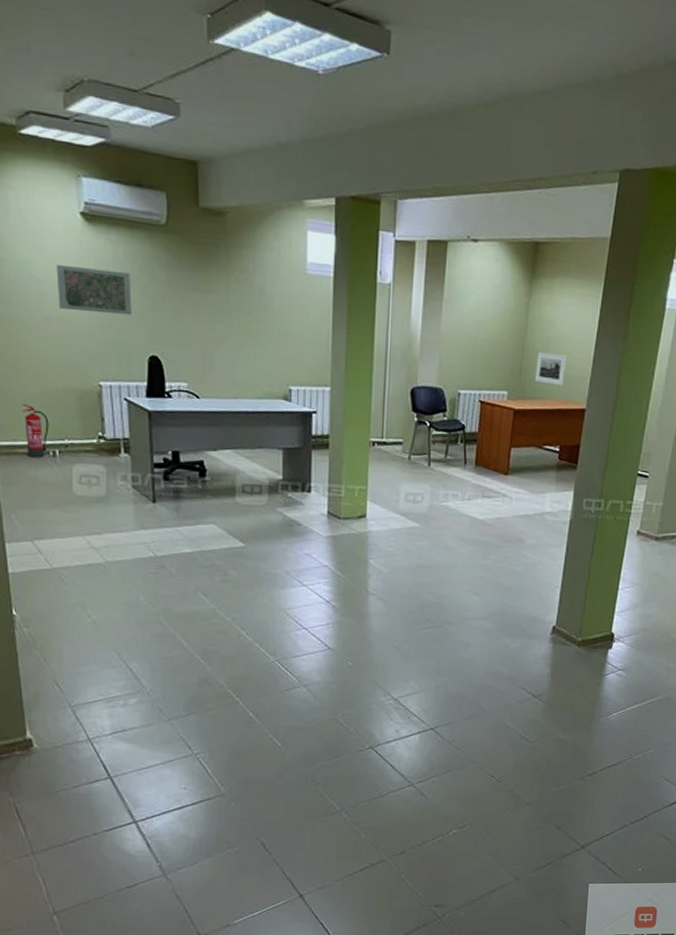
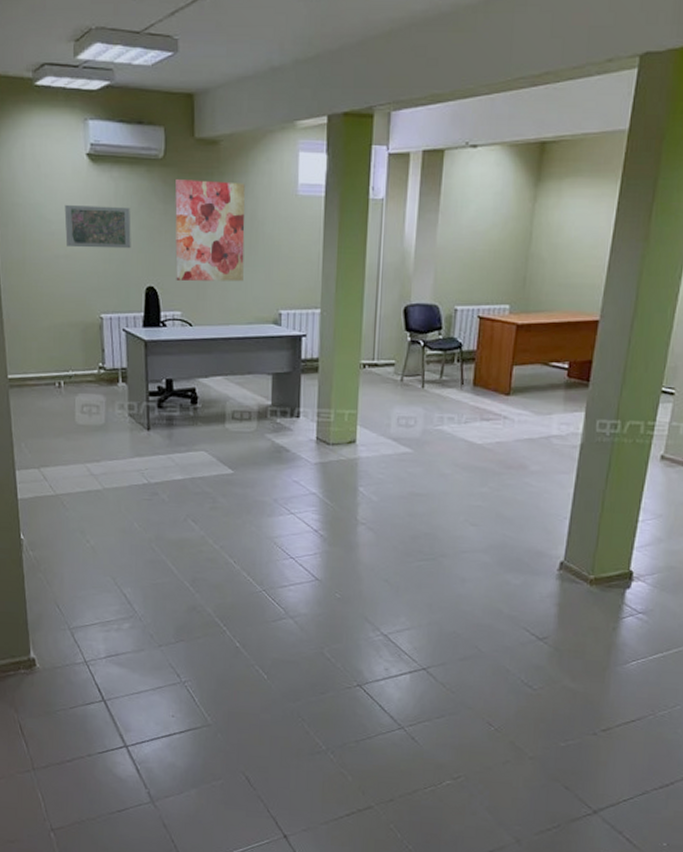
fire extinguisher: present [23,404,49,458] -> none [33,339,56,389]
wall art: none [179,248,253,356] -> present [175,179,245,282]
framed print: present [534,352,567,386] -> none [539,260,578,296]

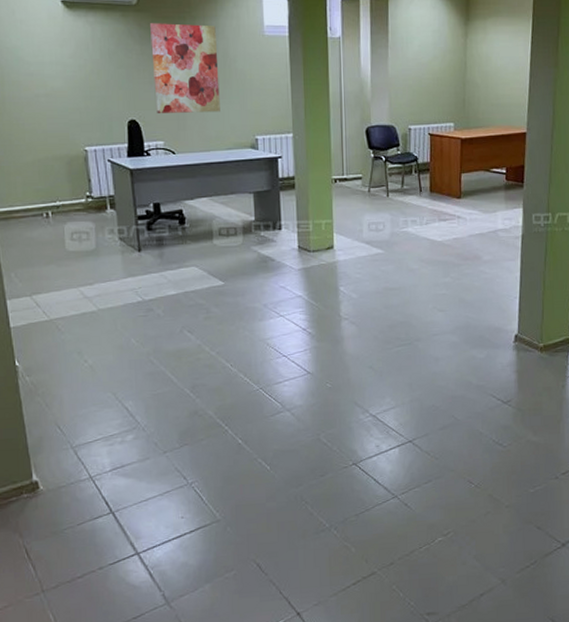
road map: present [64,204,131,249] -> none [42,47,111,87]

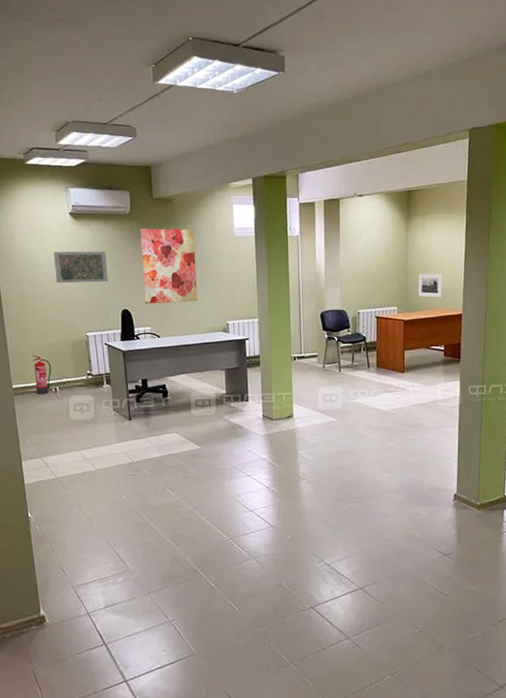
fire extinguisher: none [17,173,42,221] -> present [32,355,52,395]
road map: none [42,47,111,87] -> present [53,251,108,284]
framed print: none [477,85,505,113] -> present [418,273,443,298]

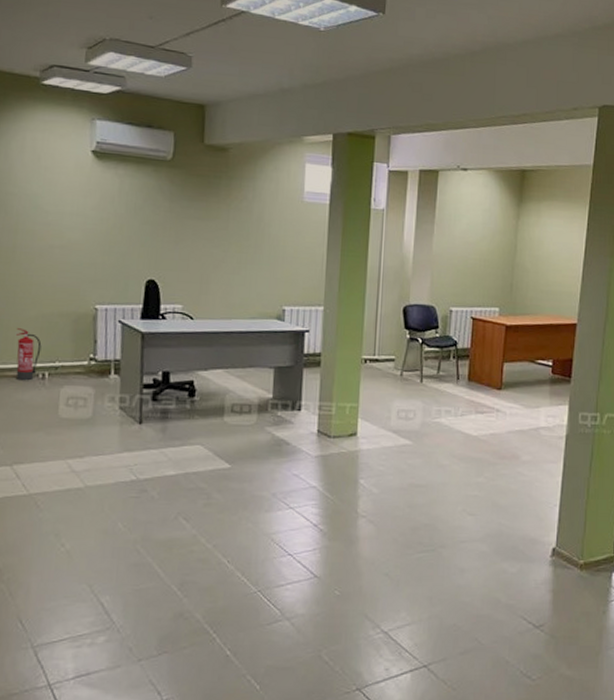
road map: present [53,251,108,284] -> none [62,197,135,243]
wall art: present [140,228,197,304] -> none [178,180,253,278]
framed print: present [418,273,443,298] -> none [525,270,557,301]

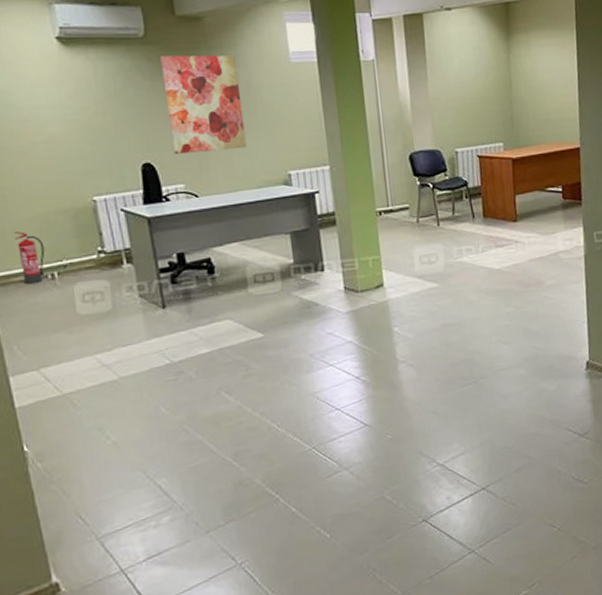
wall art: none [178,180,253,278] -> present [160,55,247,154]

